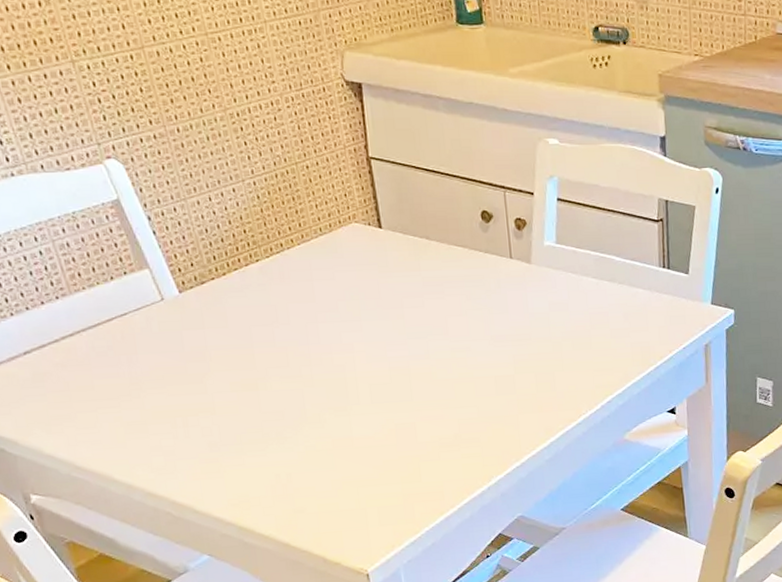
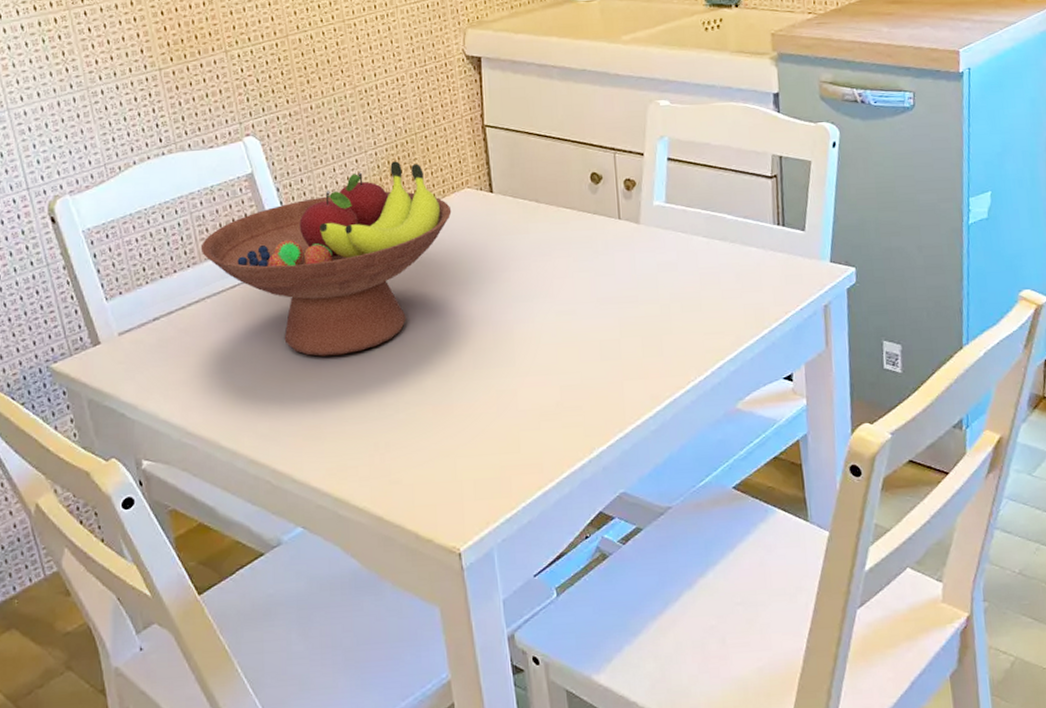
fruit bowl: none [68,192,340,391] -> present [200,161,452,356]

